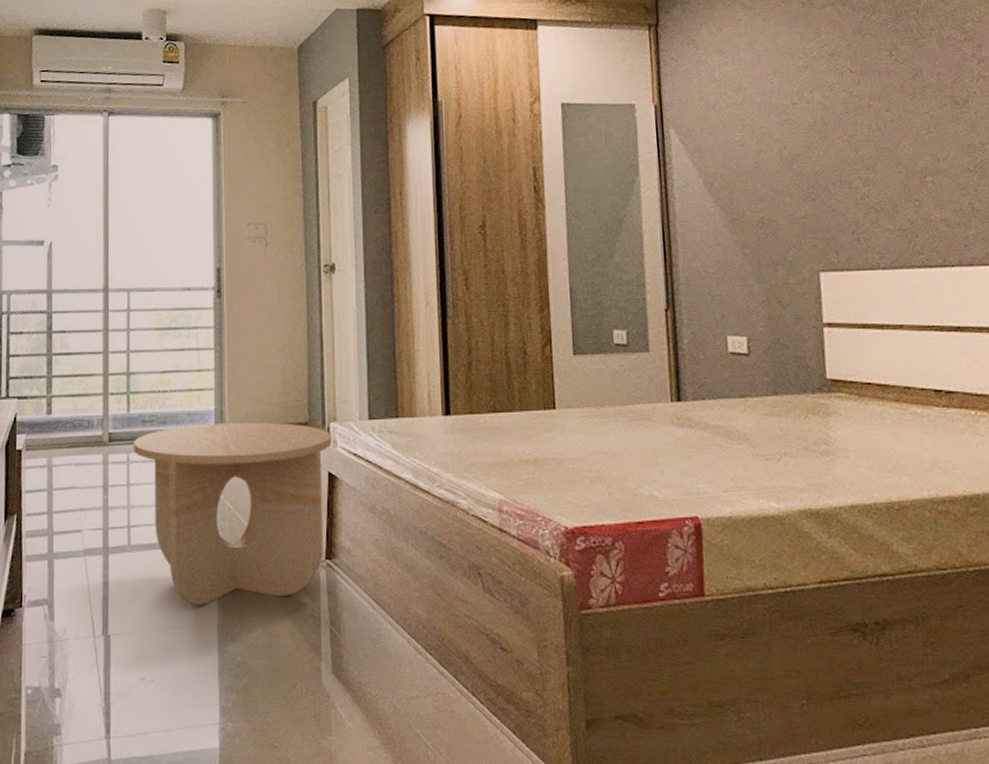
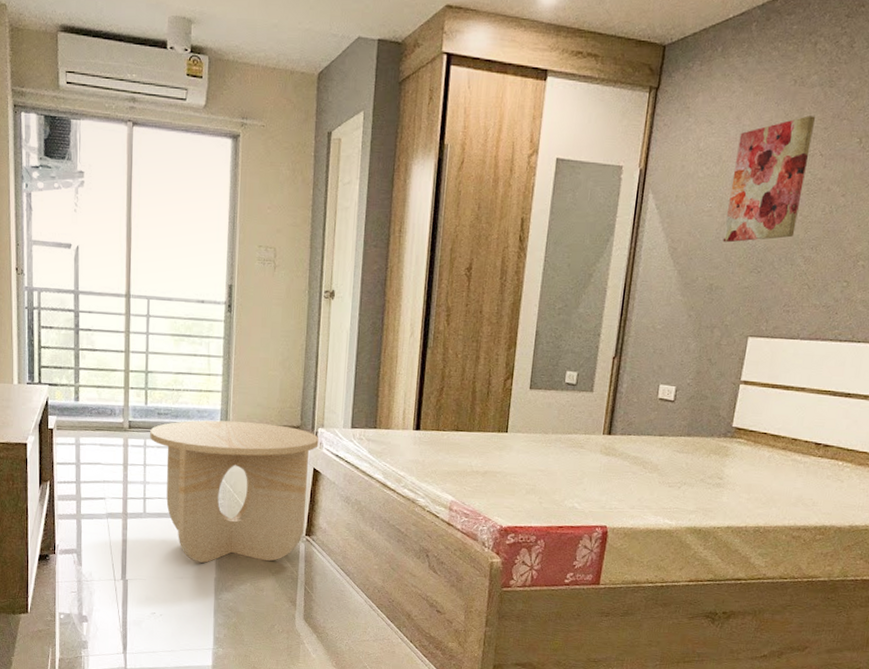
wall art: none [756,34,844,172] -> present [722,115,815,243]

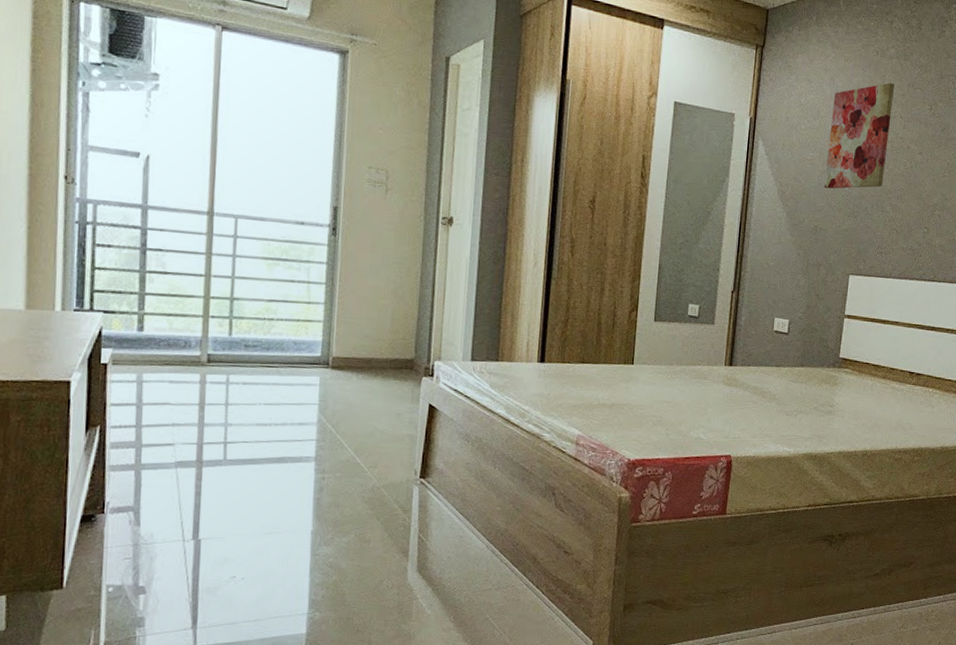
side table: present [150,420,319,563] -> none [234,353,436,514]

